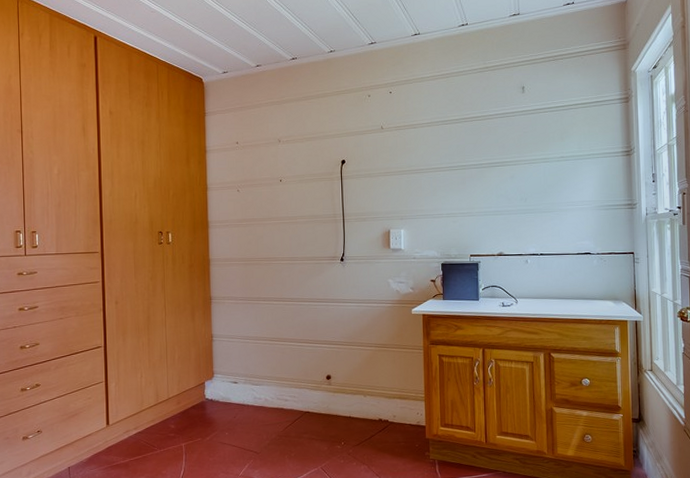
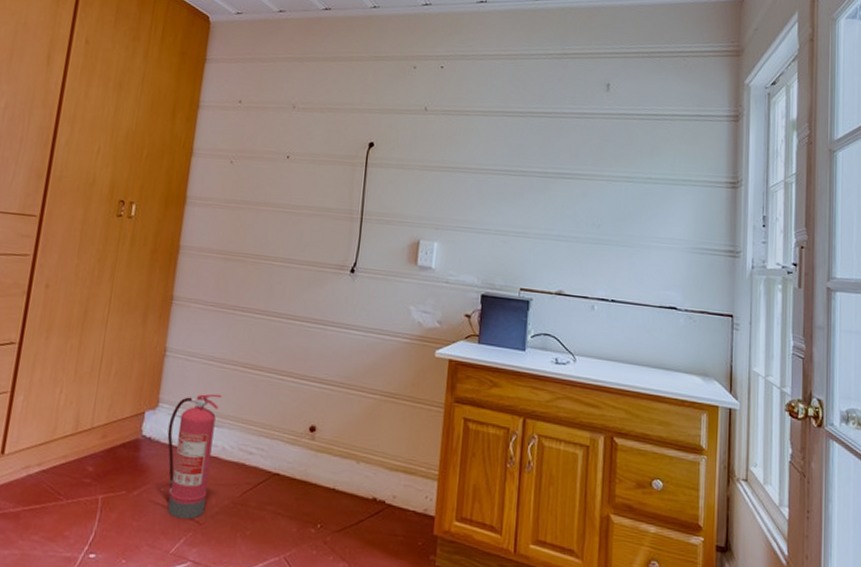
fire extinguisher: none [223,362,260,452] -> present [167,393,223,520]

